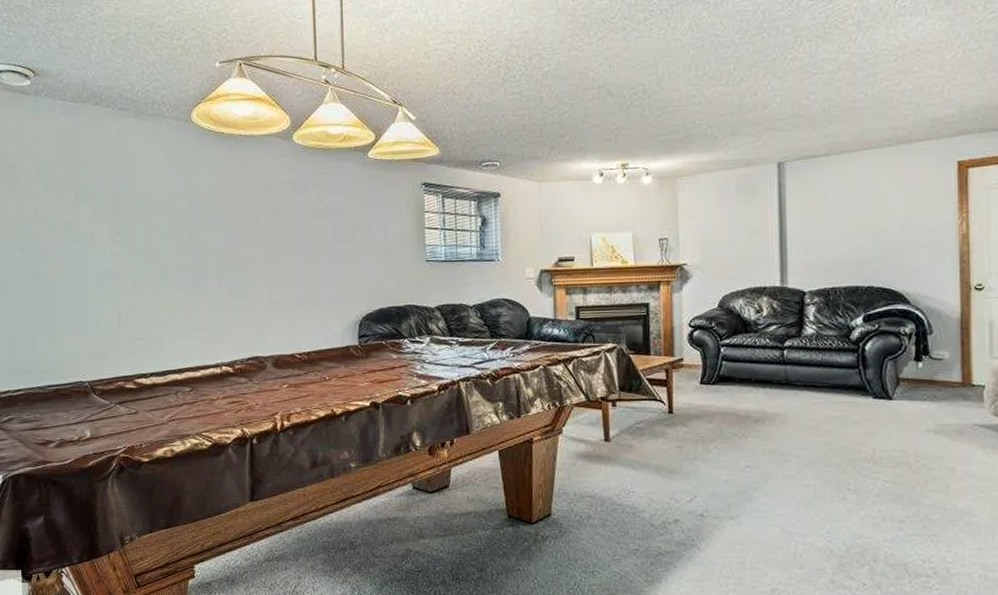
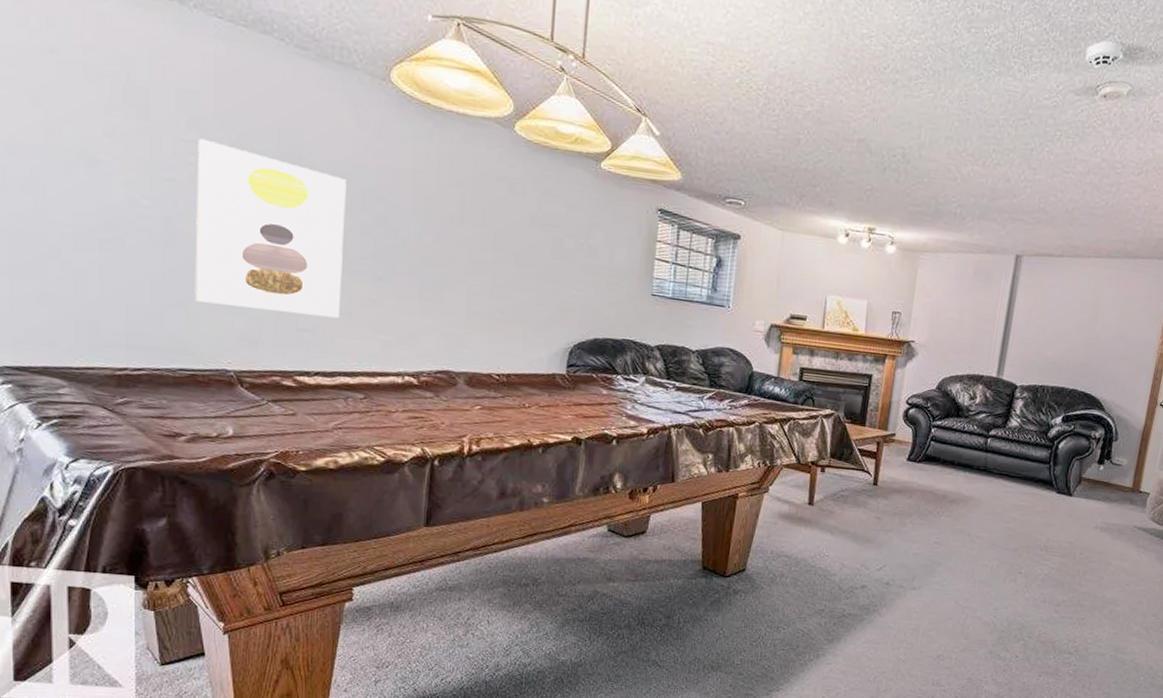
wall art: none [52,195,166,328] -> present [194,138,347,319]

